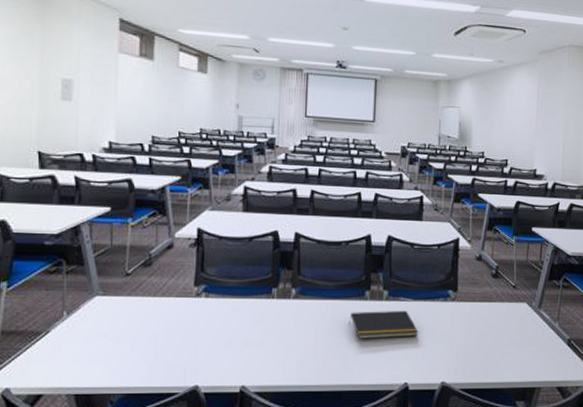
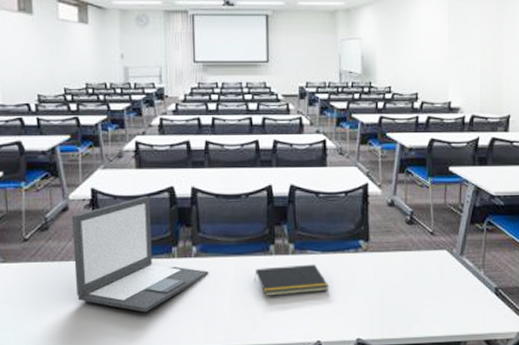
laptop: none [174,239,306,350] -> present [72,196,209,313]

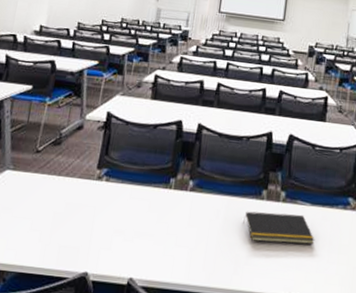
laptop: present [72,196,209,313] -> none [73,126,202,240]

